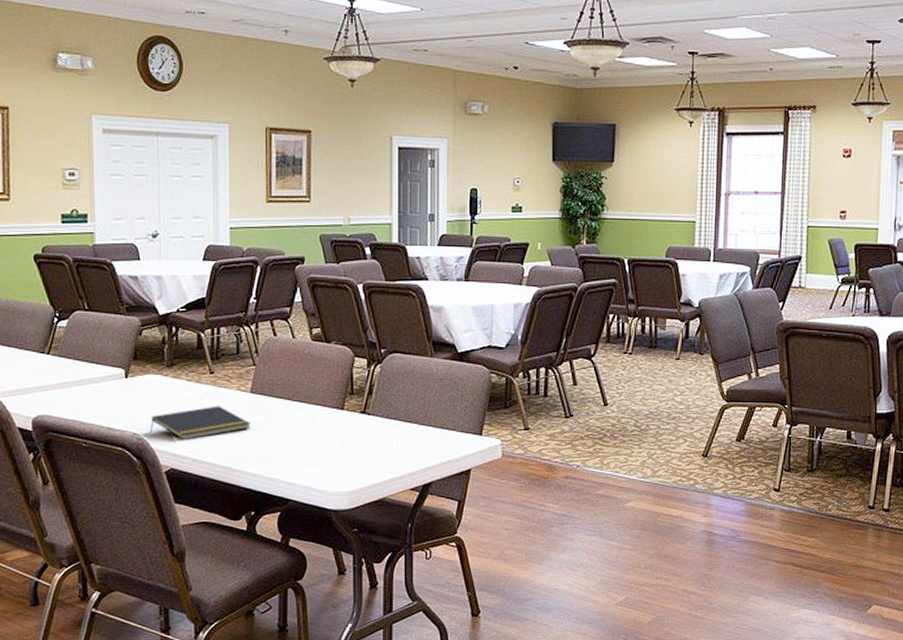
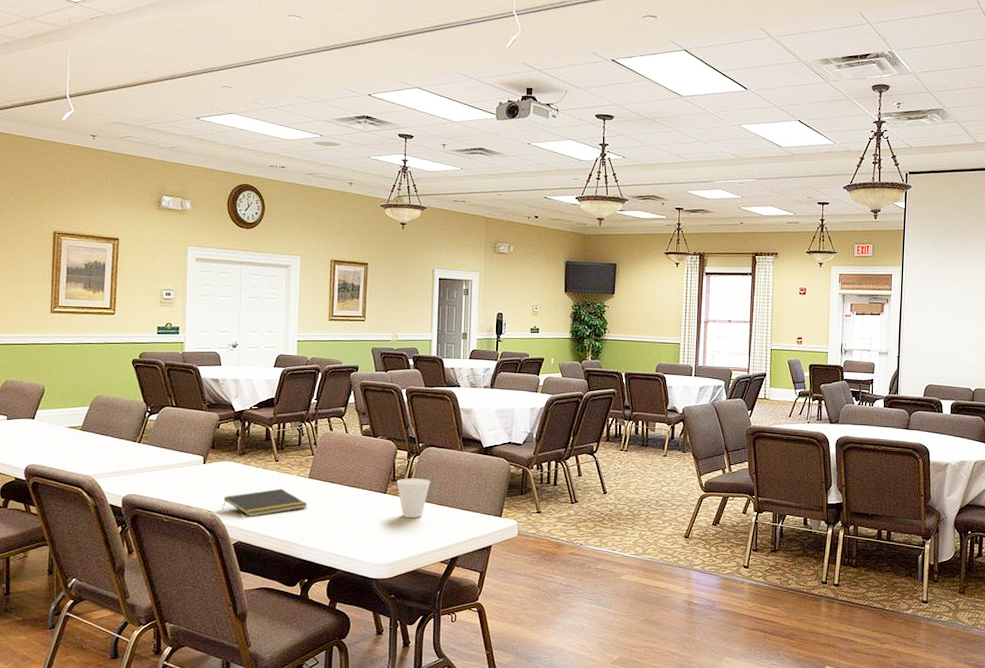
cup: none [355,391,396,438] -> present [396,478,431,518]

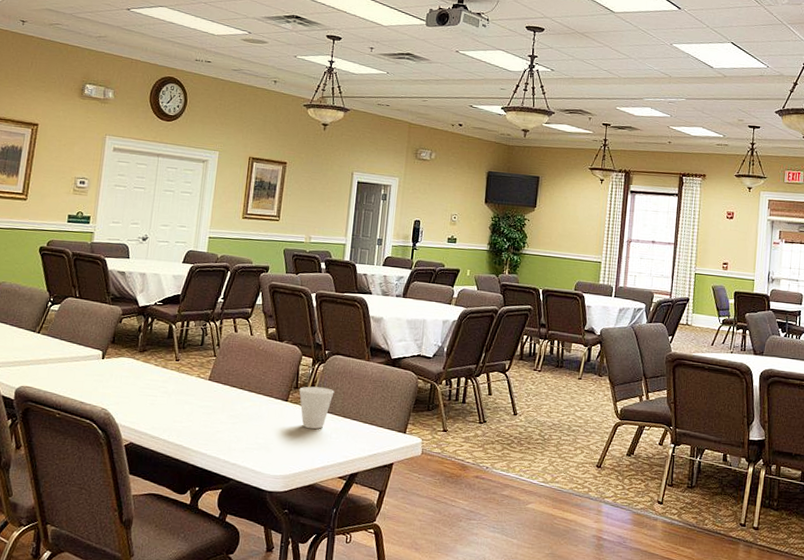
notepad: present [222,488,307,517] -> none [116,389,205,418]

